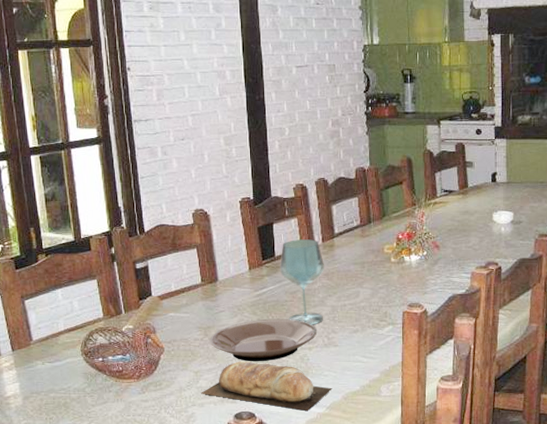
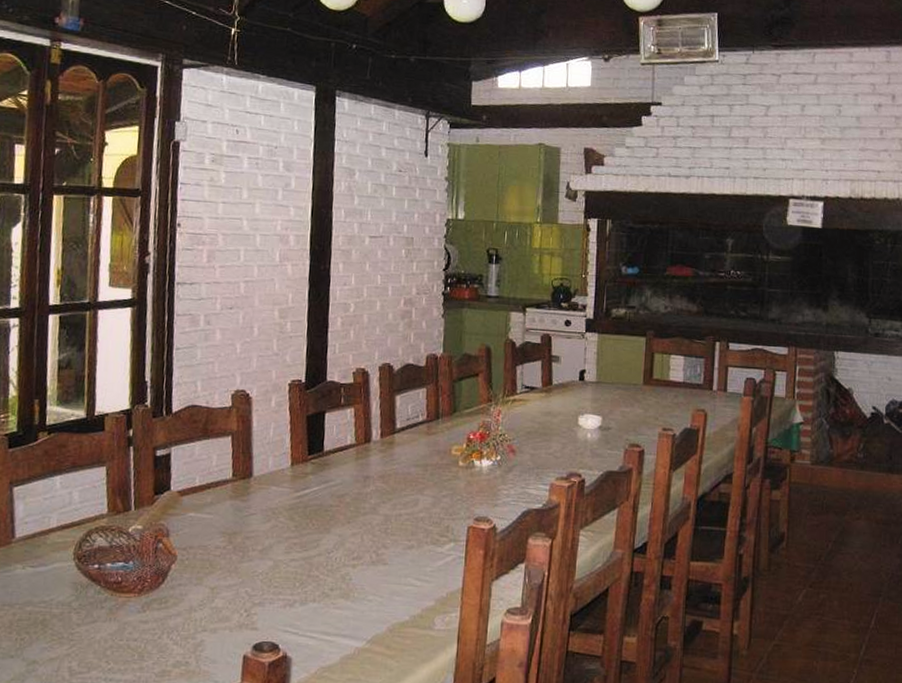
bread loaf: present [201,361,333,412] -> none [215,577,377,645]
plate: present [210,318,318,362] -> none [234,526,365,579]
wine glass: present [279,239,325,325] -> none [327,433,382,537]

